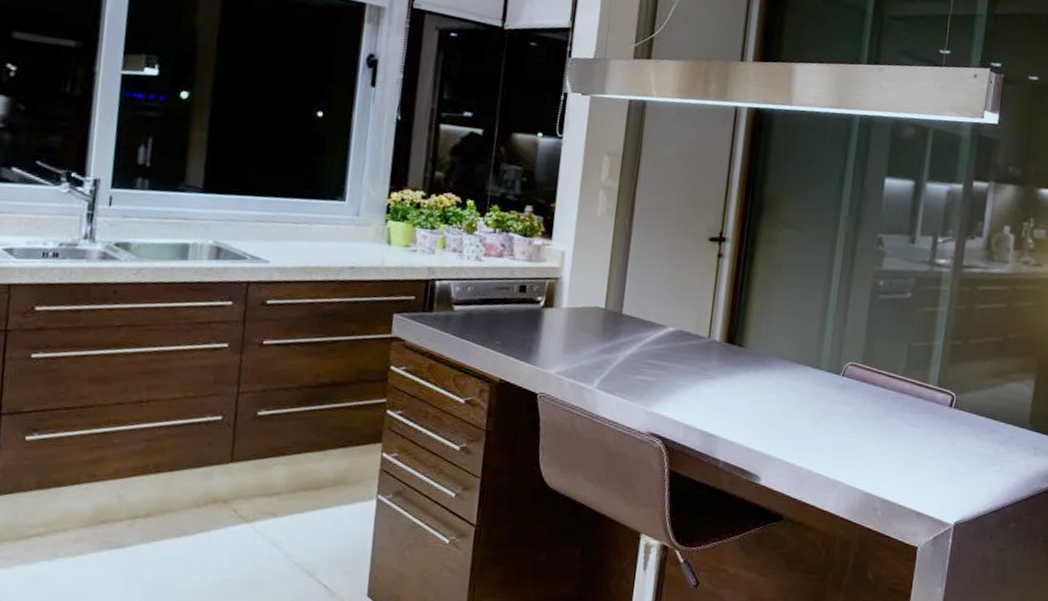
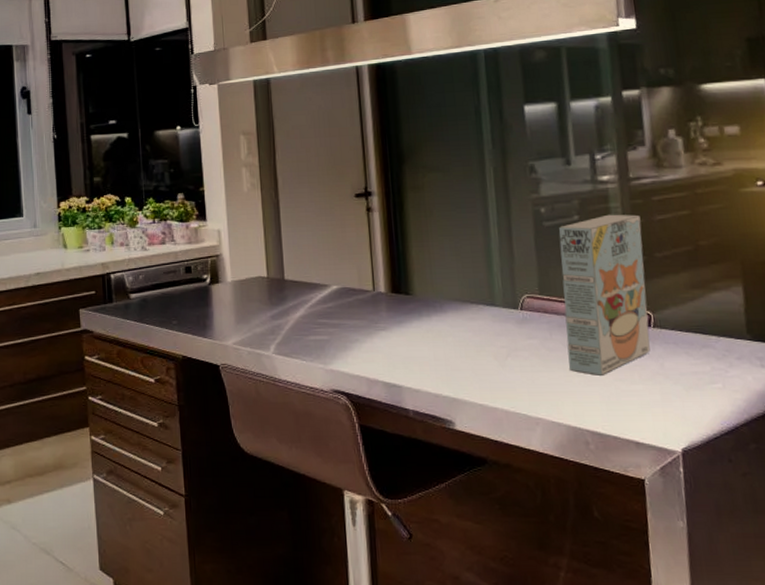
cereal box: none [873,296,964,447] -> present [558,214,650,375]

